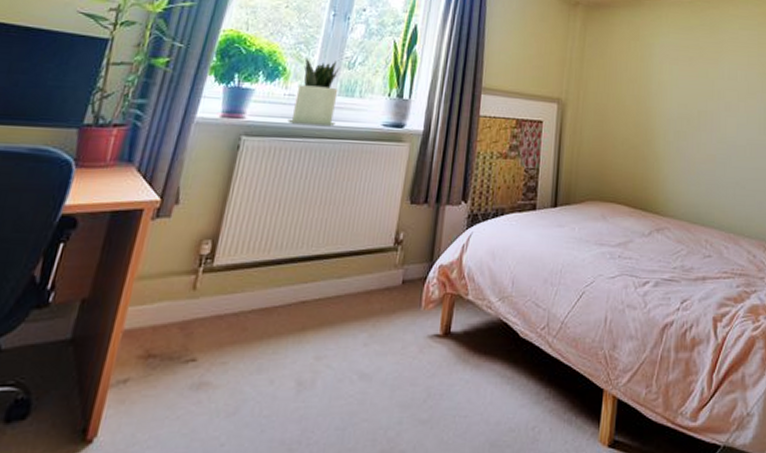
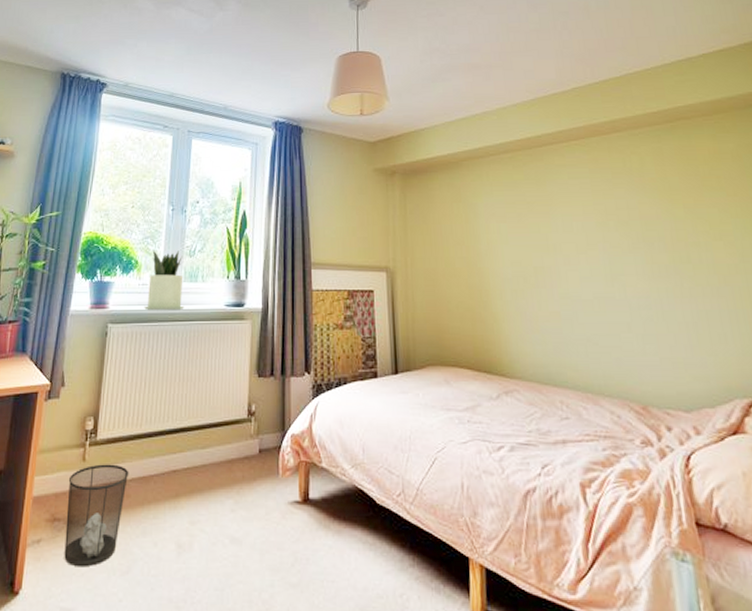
waste bin: none [156,293,249,410] -> present [64,464,129,567]

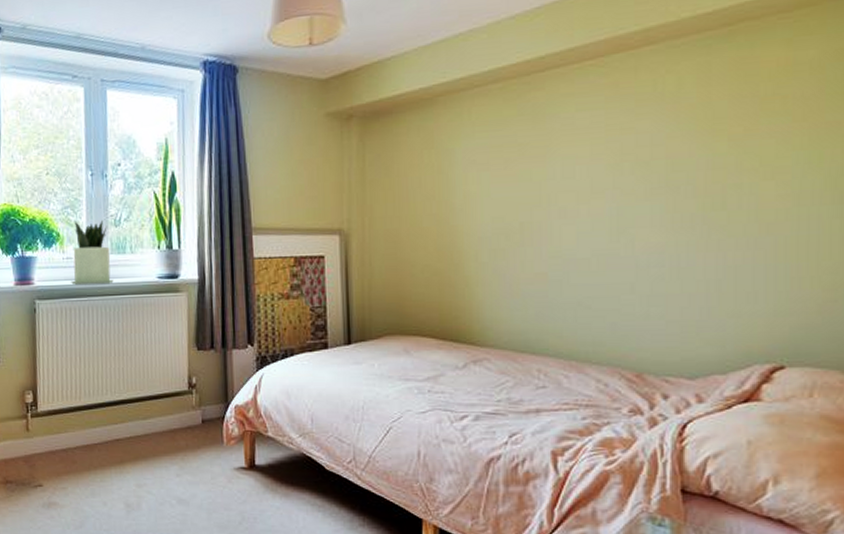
waste bin: present [64,464,129,567] -> none [15,434,73,522]

